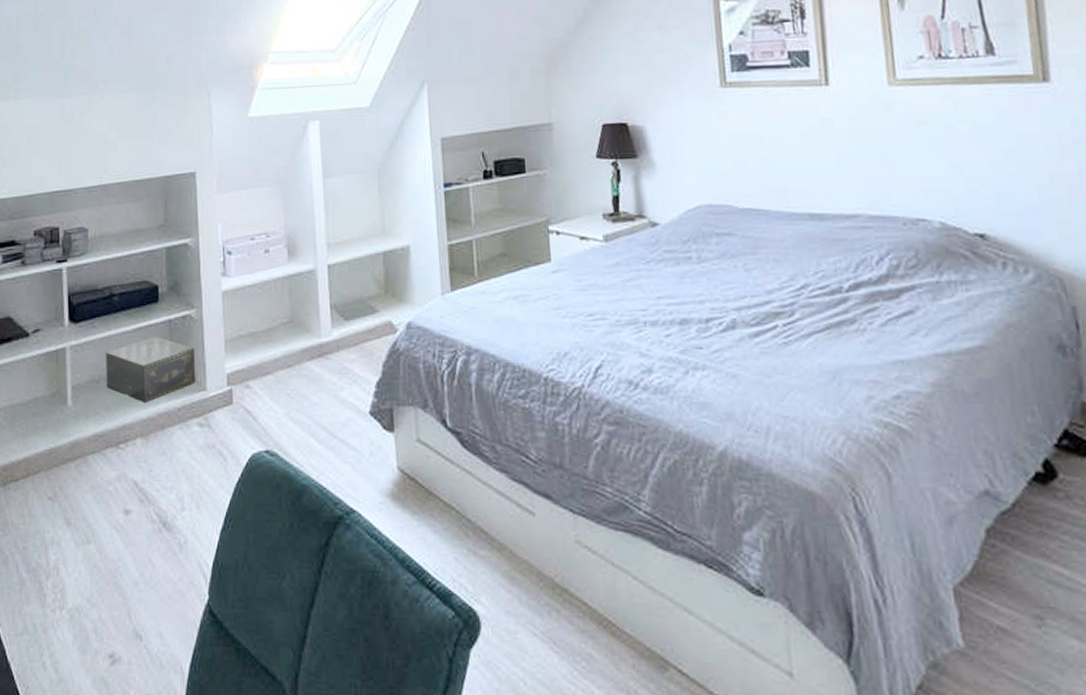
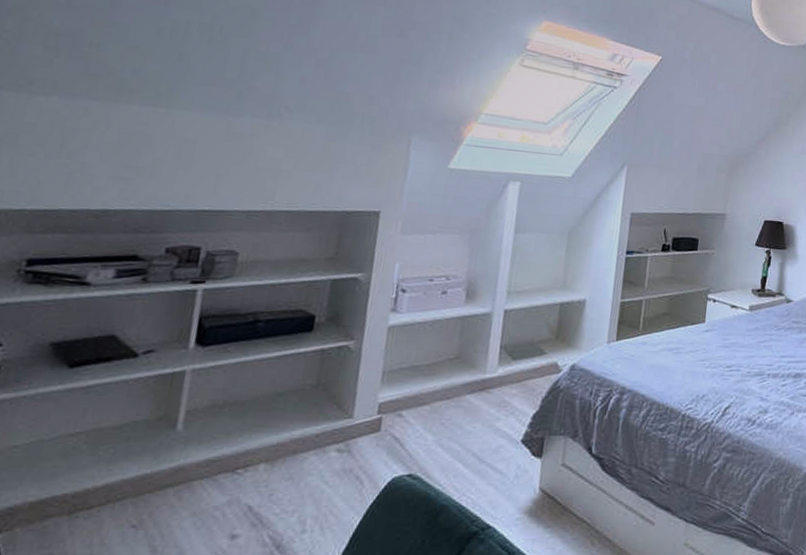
decorative box: present [106,336,196,402] -> none [231,364,347,428]

